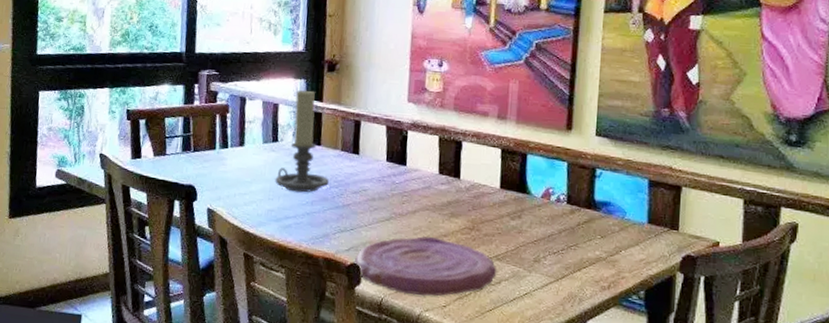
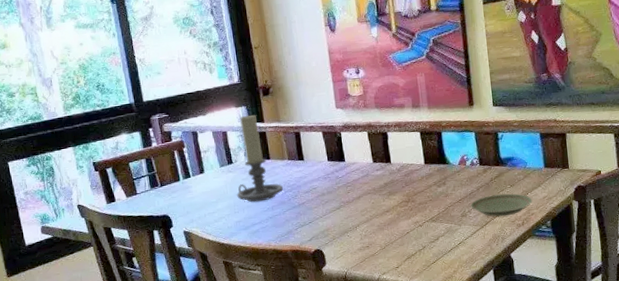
plate: present [355,236,497,296] -> none [317,214,434,265]
plate: none [547,243,627,274] -> present [470,193,533,217]

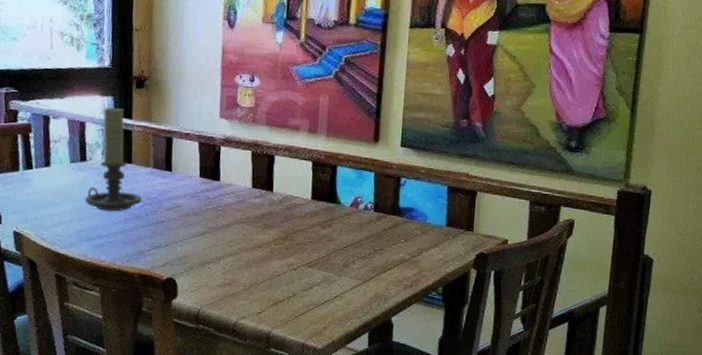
plate: present [470,193,533,217] -> none [356,247,427,274]

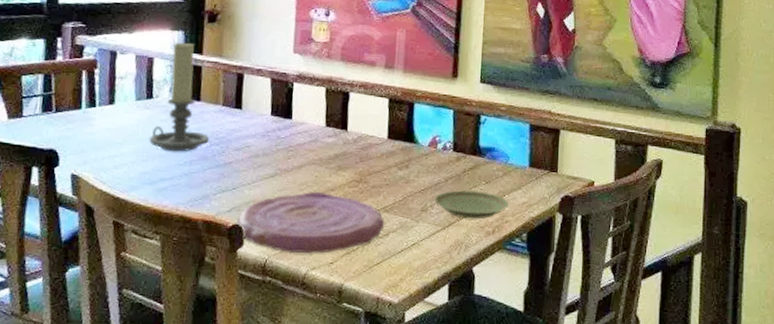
plate: none [171,249,309,305] -> present [237,192,385,254]
plate: none [356,247,427,274] -> present [434,190,510,219]

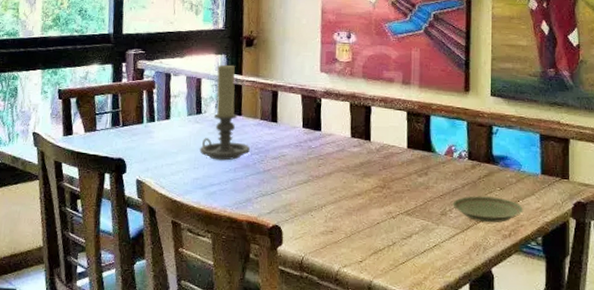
plate: present [237,192,385,254] -> none [276,196,408,253]

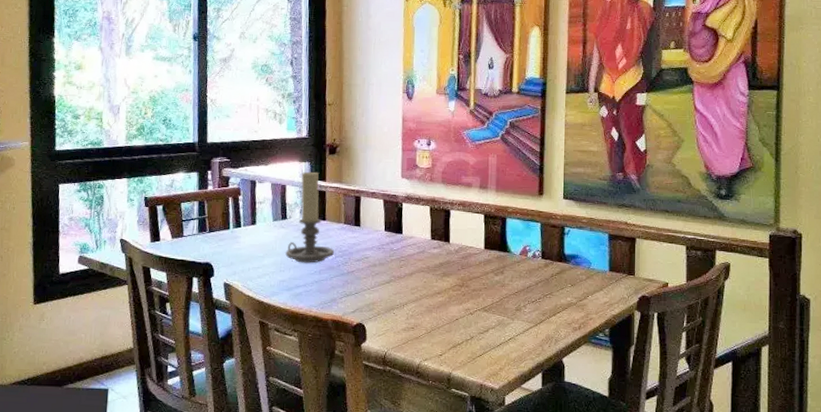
plate: present [453,196,524,223] -> none [527,292,593,317]

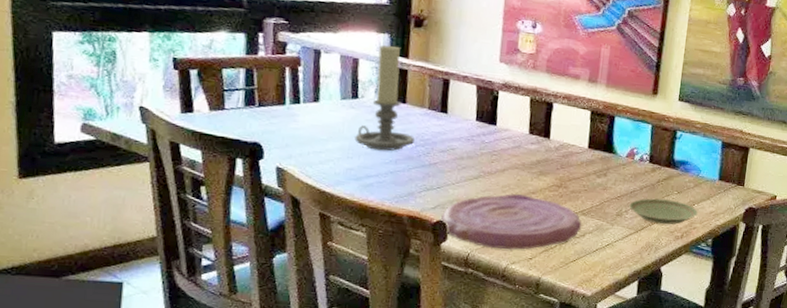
plate: none [360,295,485,347] -> present [441,194,582,250]
plate: none [527,292,593,317] -> present [629,198,699,225]

